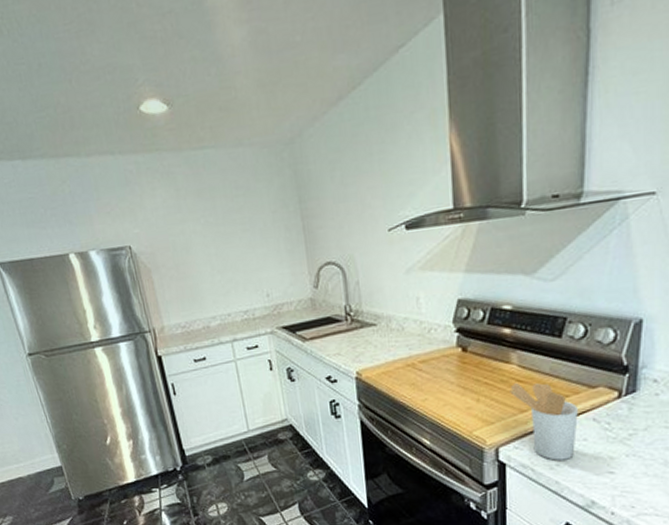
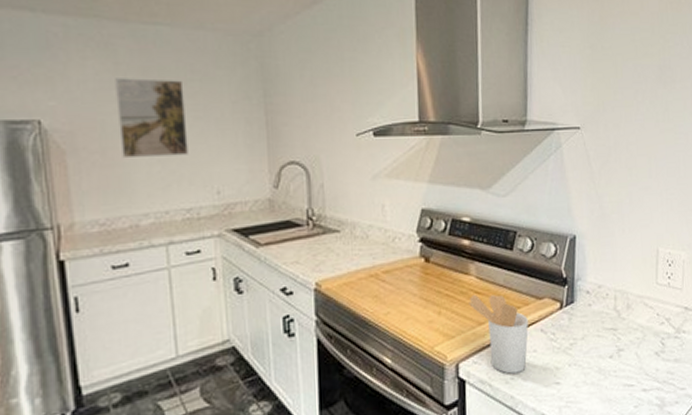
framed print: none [178,197,241,272] -> present [115,78,188,159]

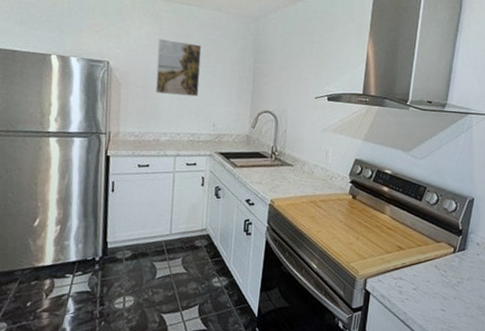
utensil holder: present [469,294,528,374] -> none [381,229,426,296]

